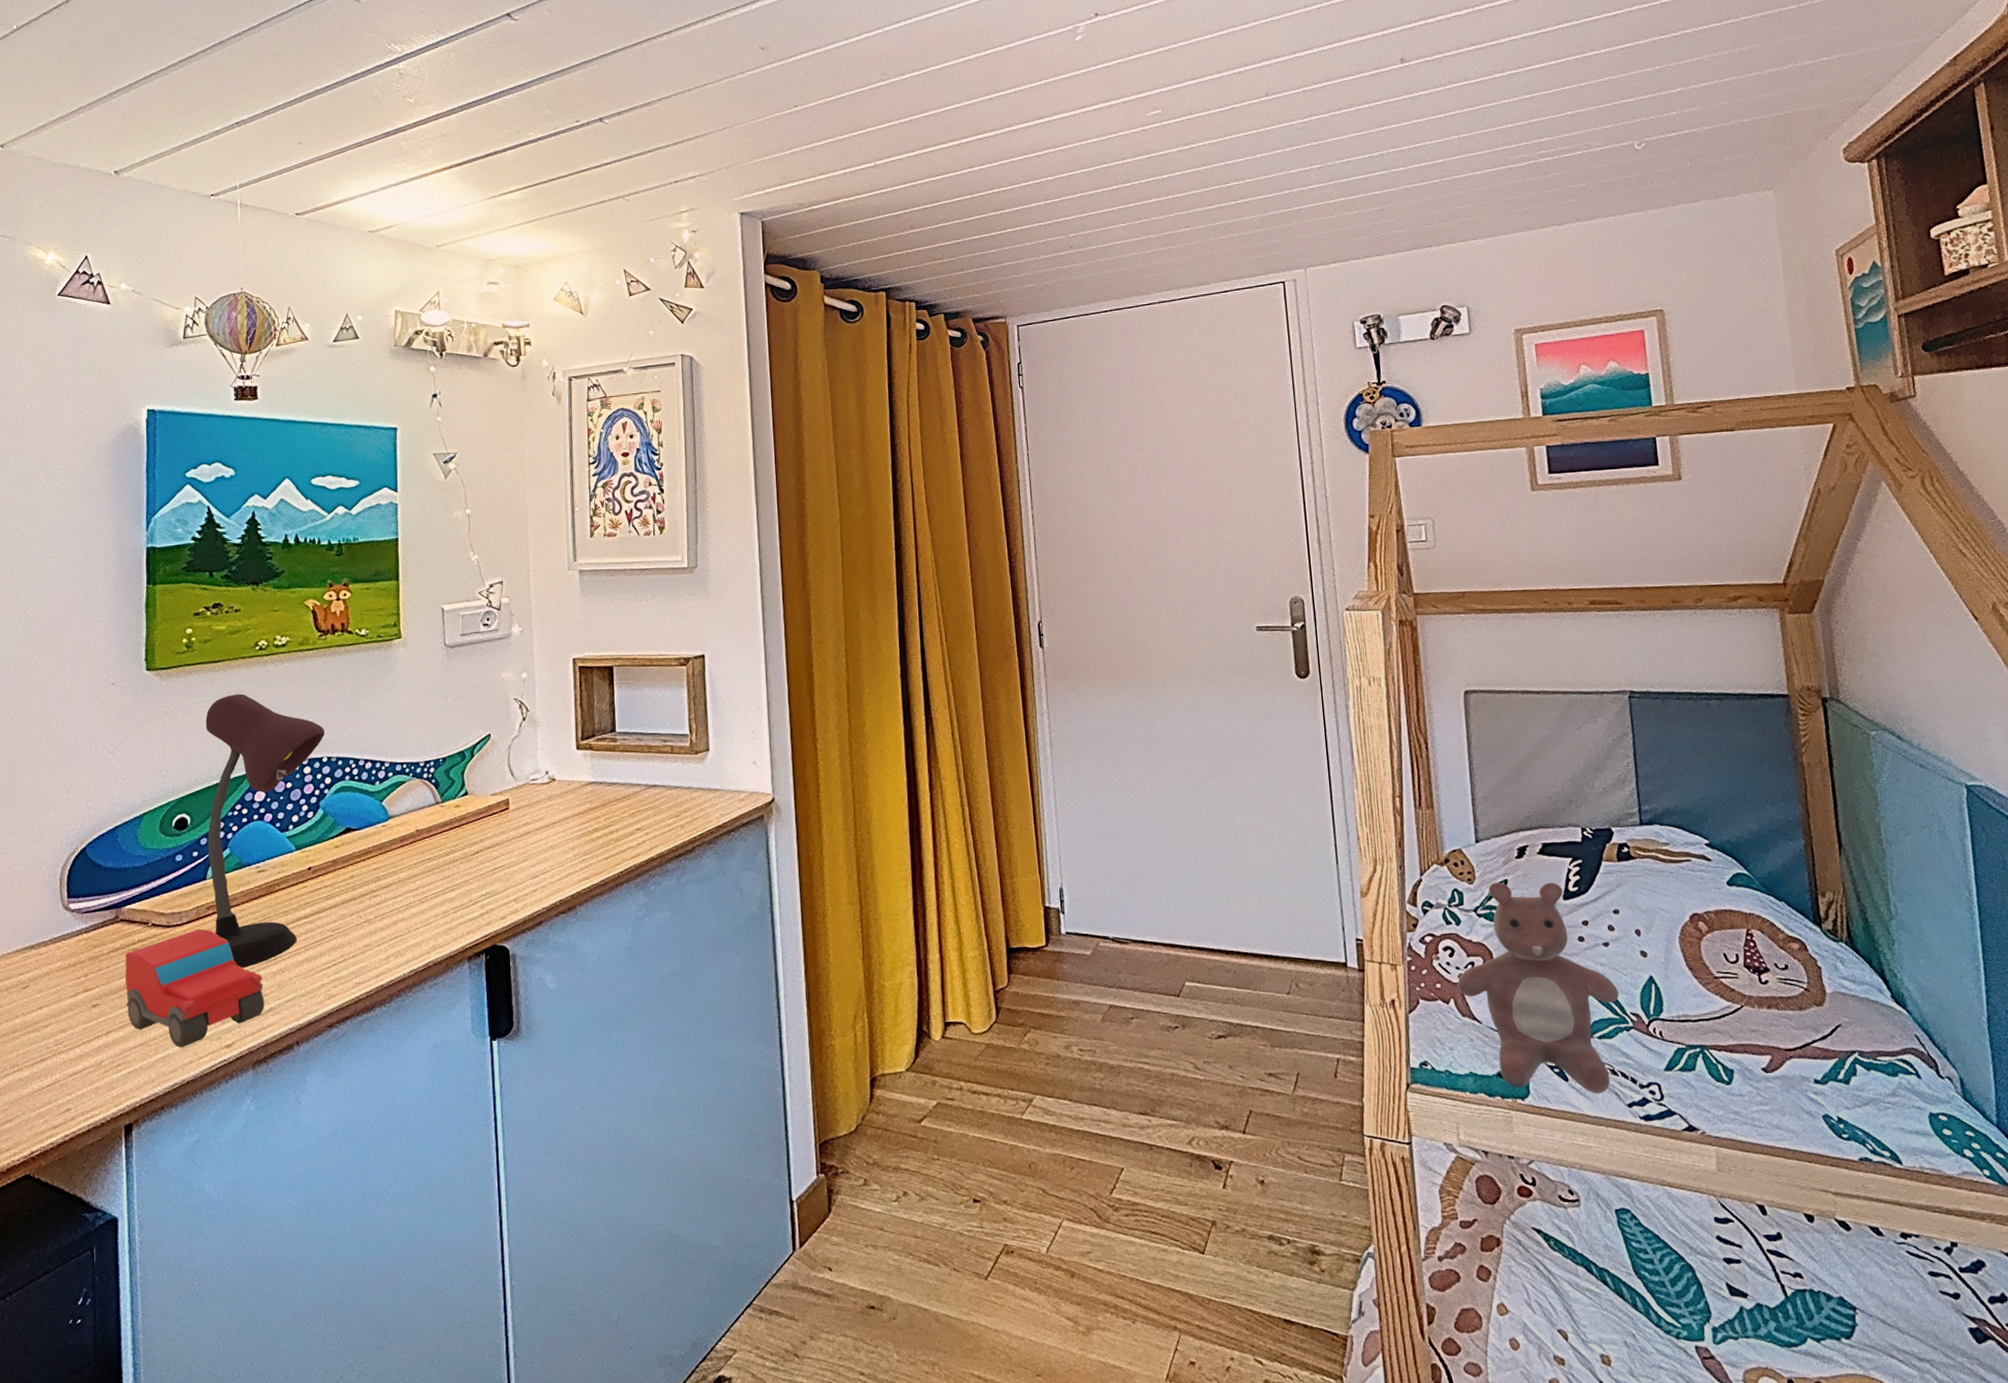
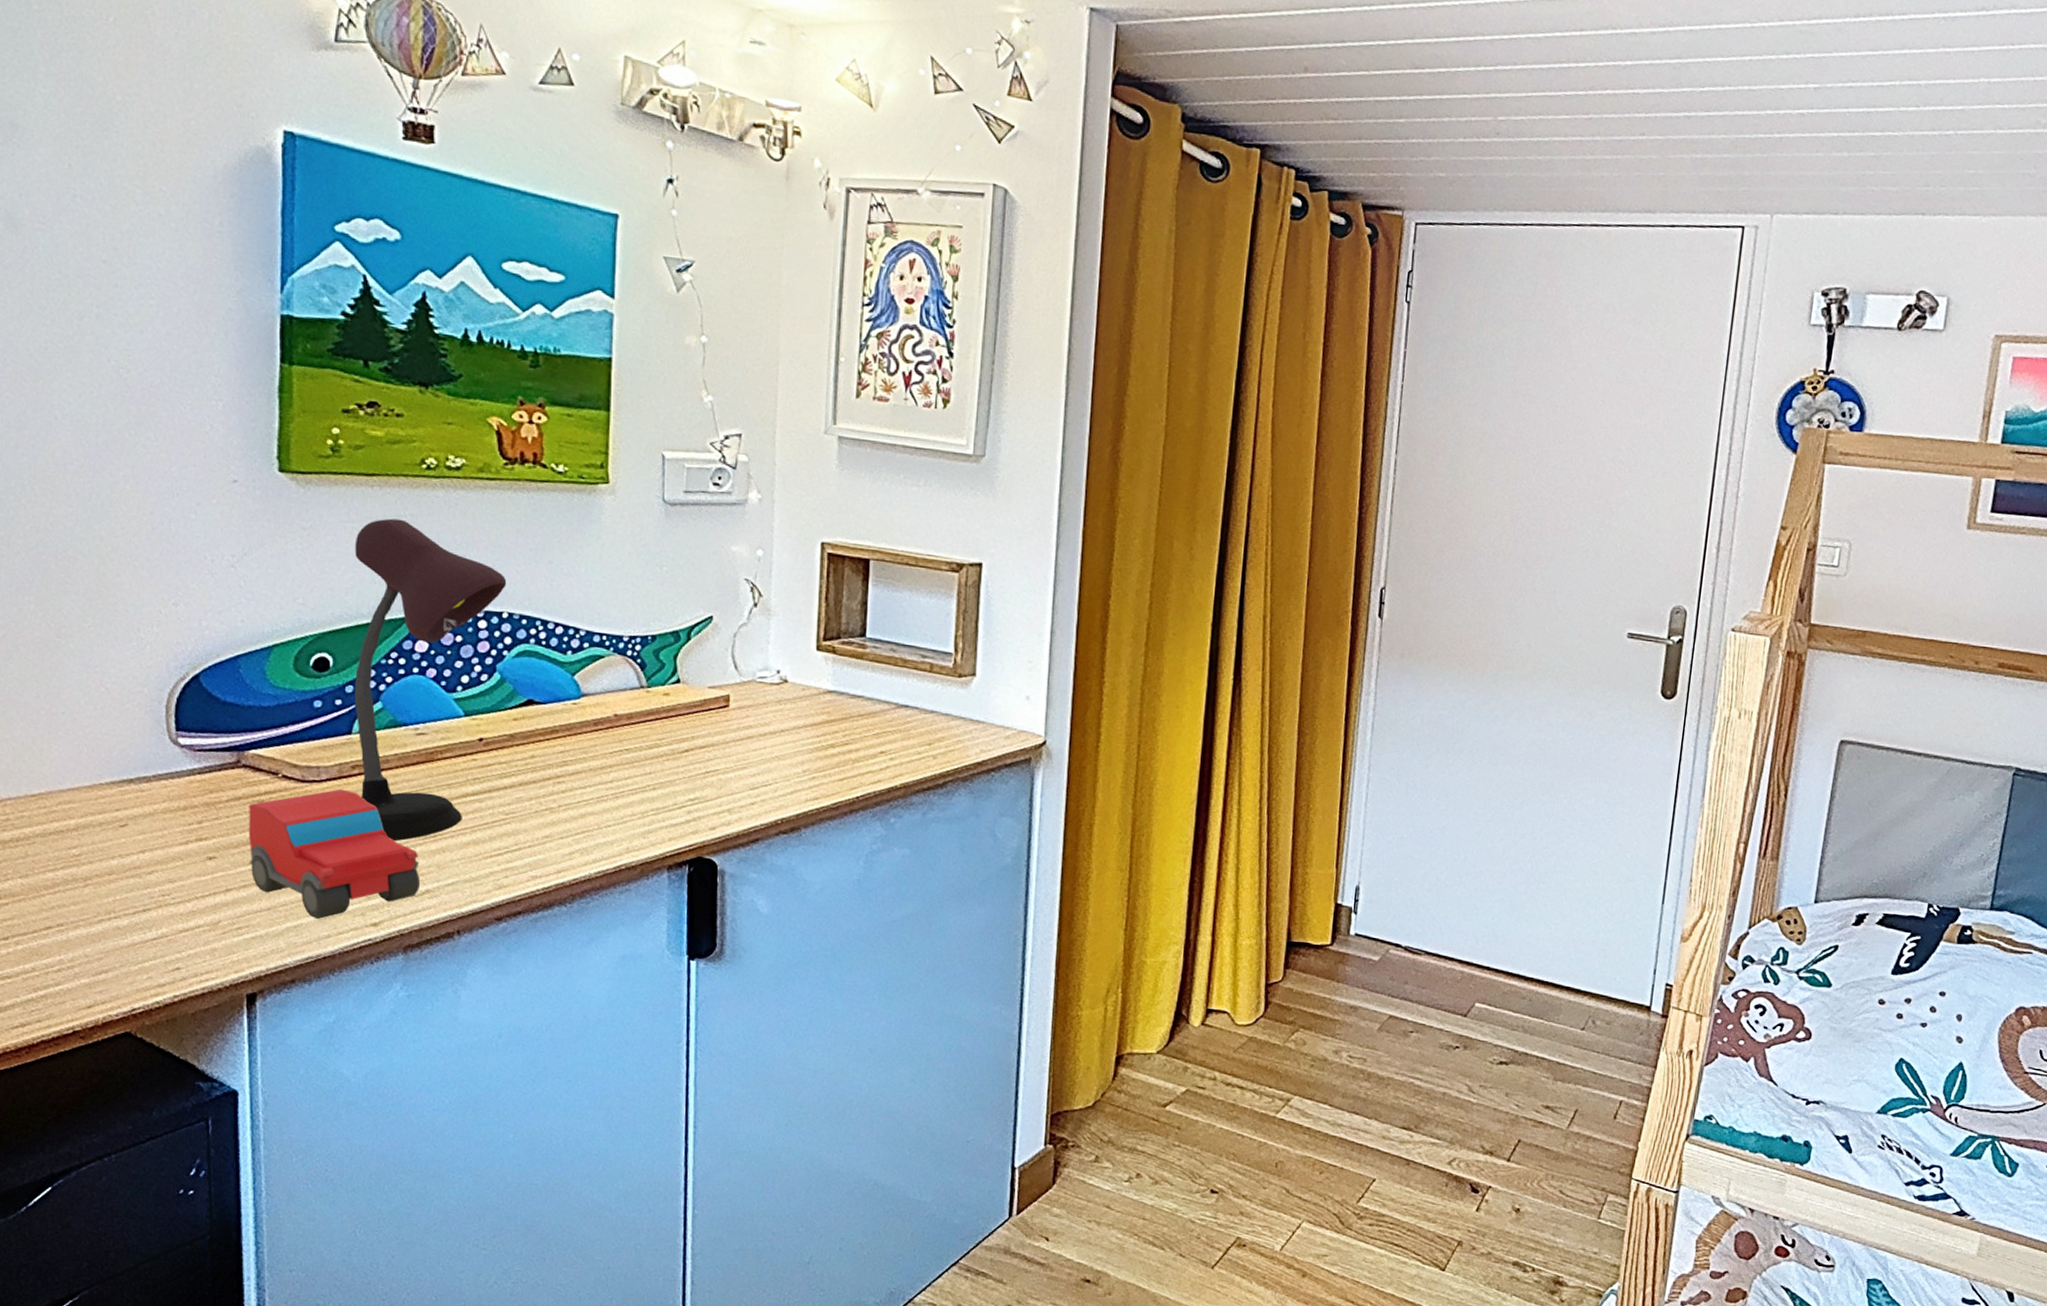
stuffed animal: present [1457,881,1620,1093] -> none [1761,946,1925,1169]

